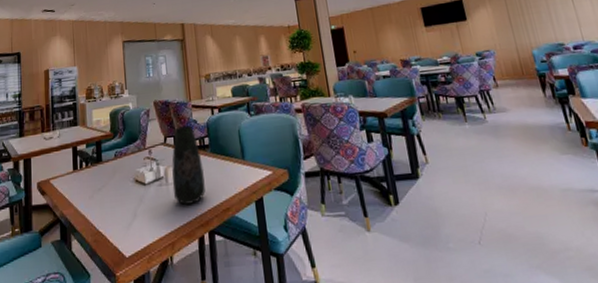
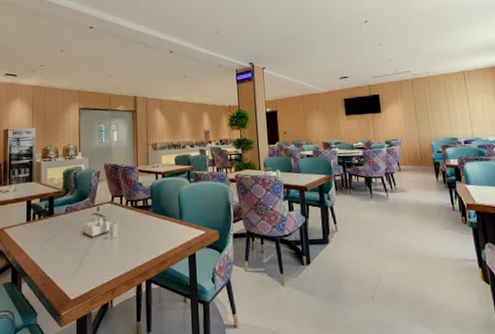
vase: present [172,125,206,205] -> none [116,188,146,256]

